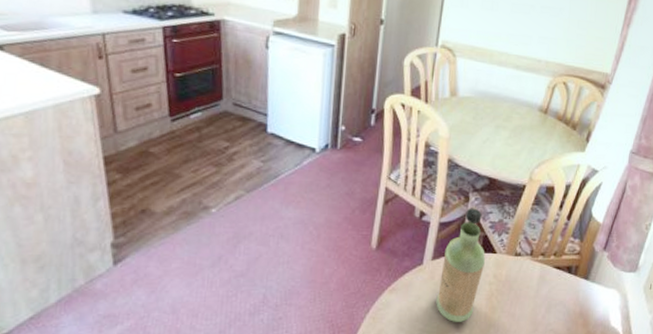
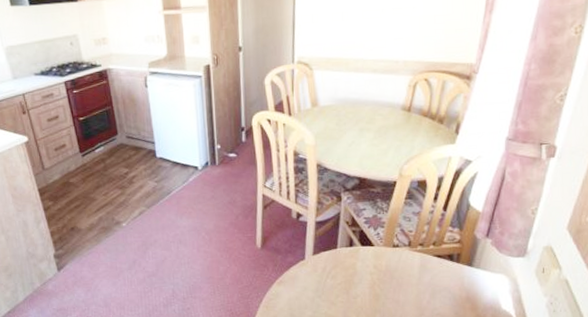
bottle: present [436,208,485,322] -> none [321,206,364,309]

